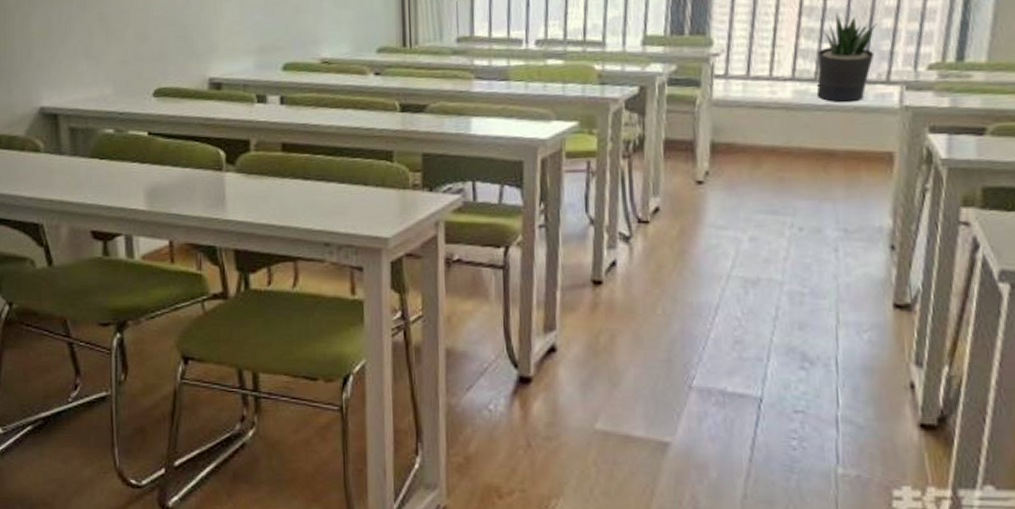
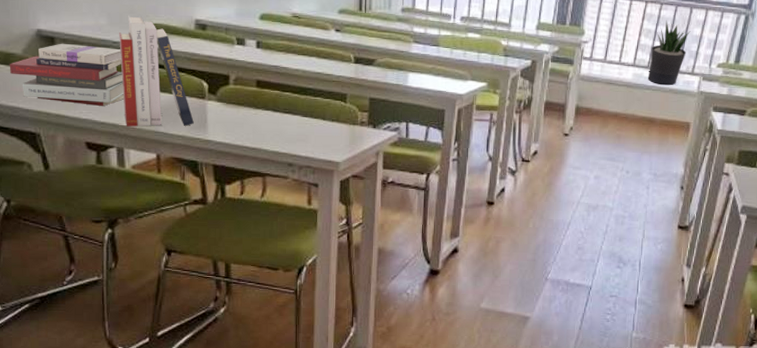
books: none [12,119,133,188] -> present [9,43,125,106]
books: none [125,81,210,210] -> present [119,16,194,127]

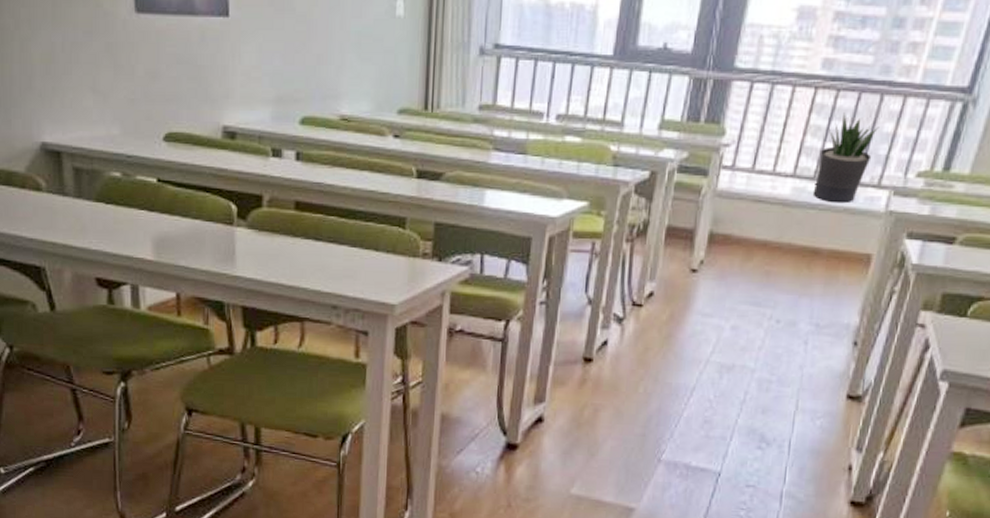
books: present [9,43,125,106] -> none [11,158,140,234]
books: present [119,16,194,127] -> none [134,124,220,260]

